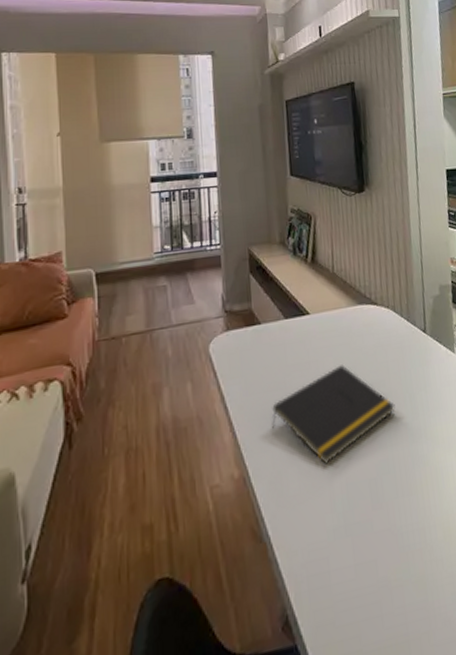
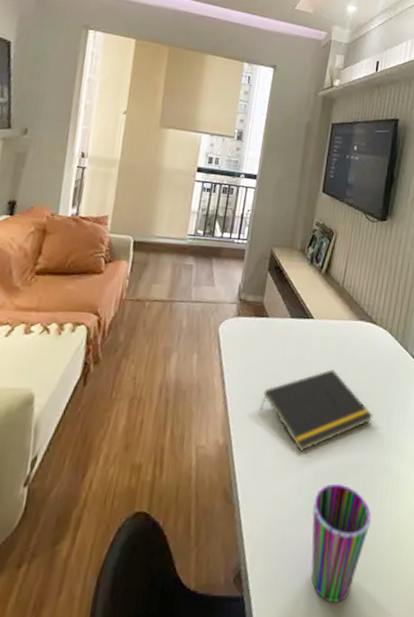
cup: none [350,488,418,626] -> present [311,483,372,602]

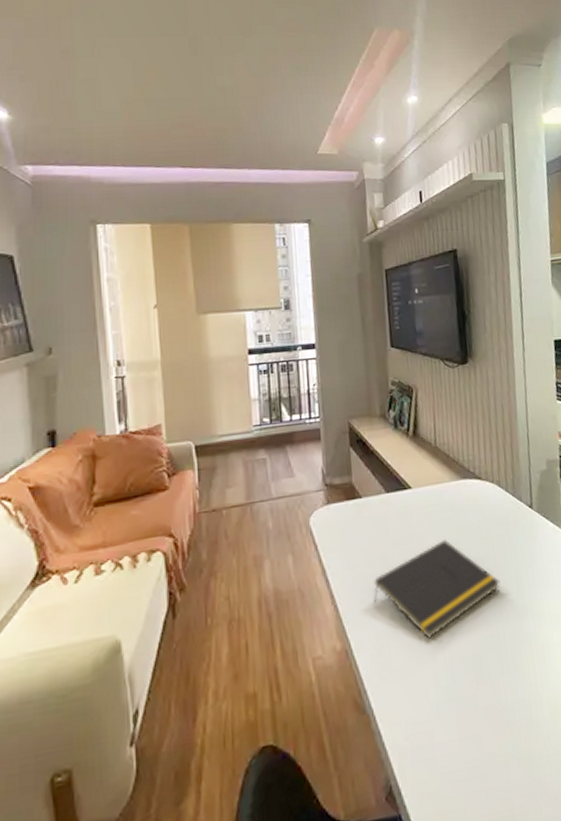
cup: present [311,483,372,602] -> none [454,664,524,800]

